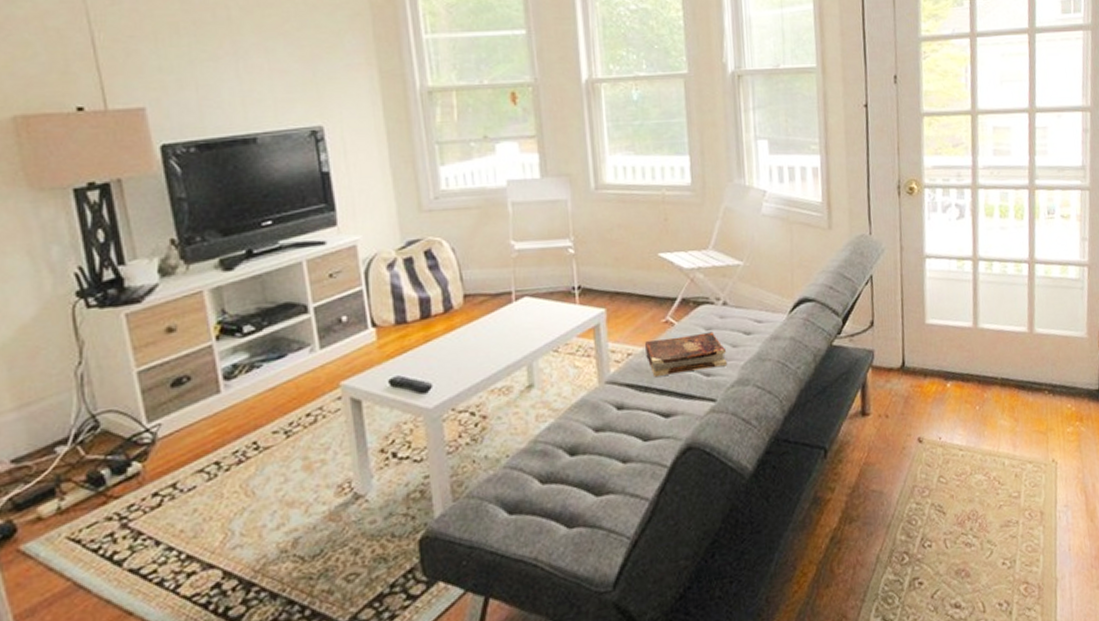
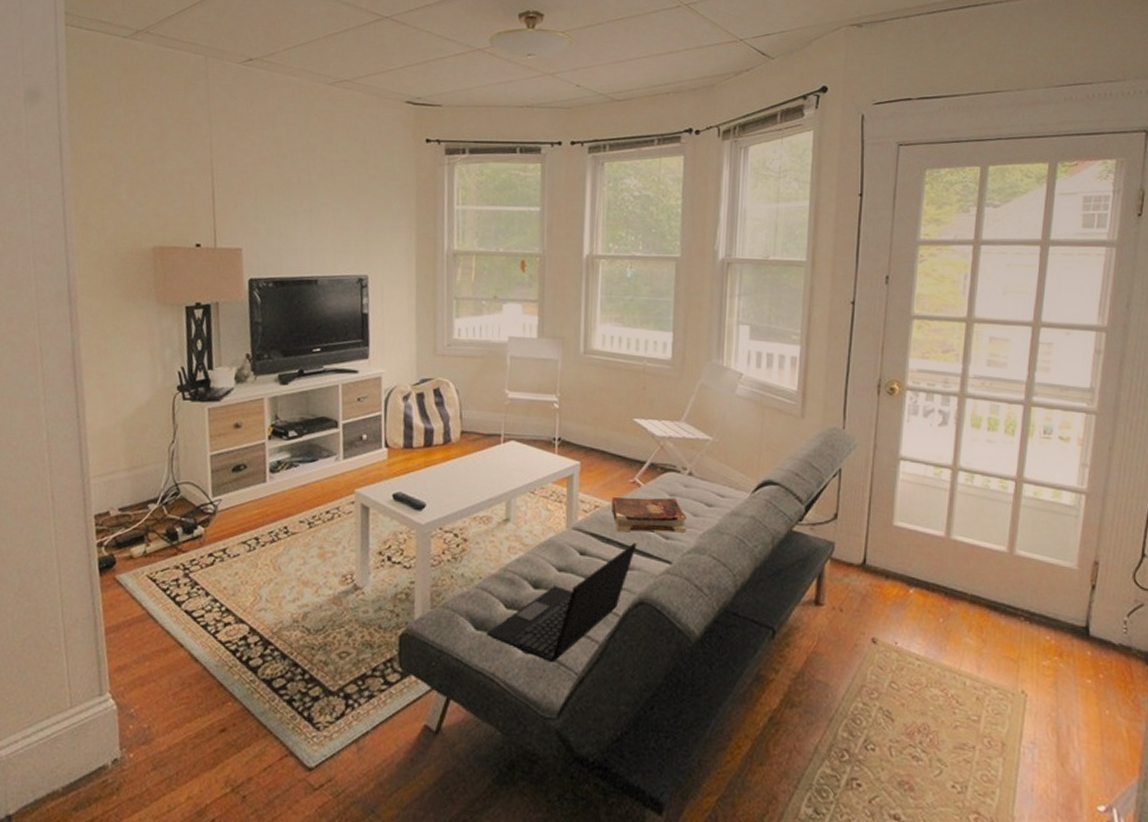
laptop: none [521,386,678,533] -> present [486,543,637,663]

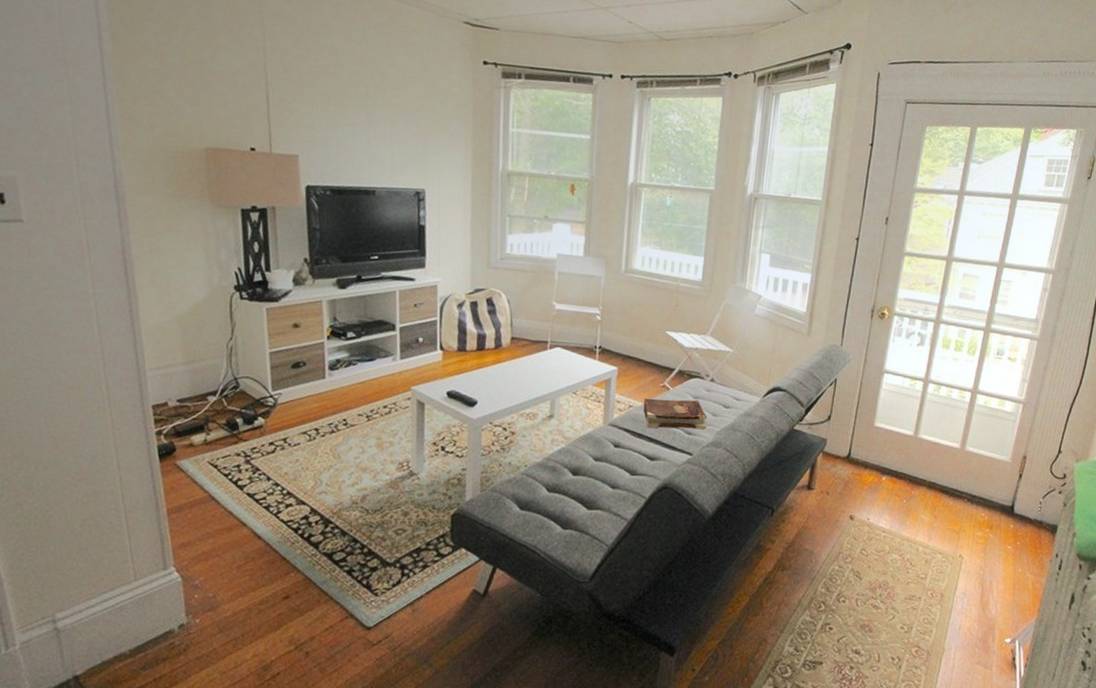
laptop: present [486,543,637,663] -> none [529,437,664,537]

